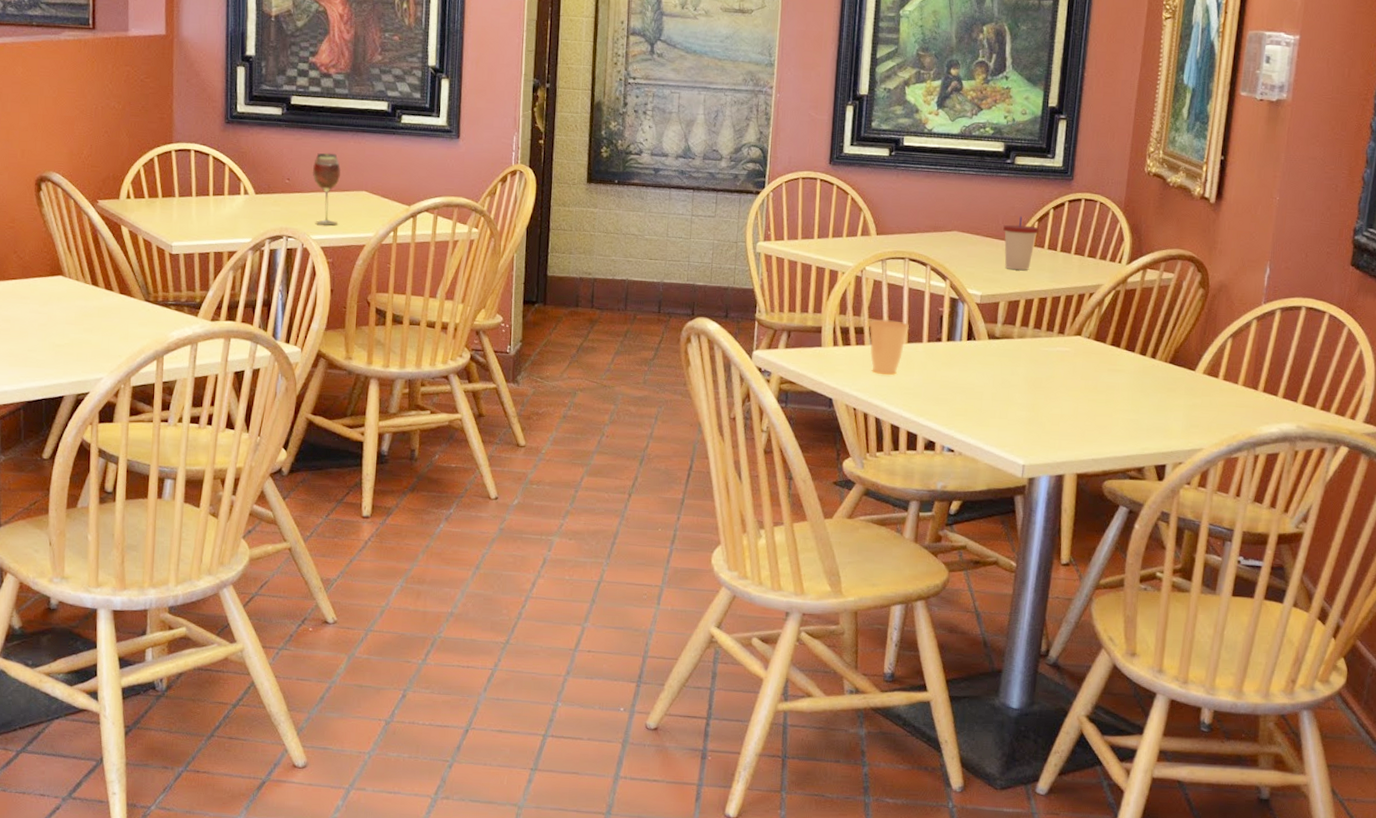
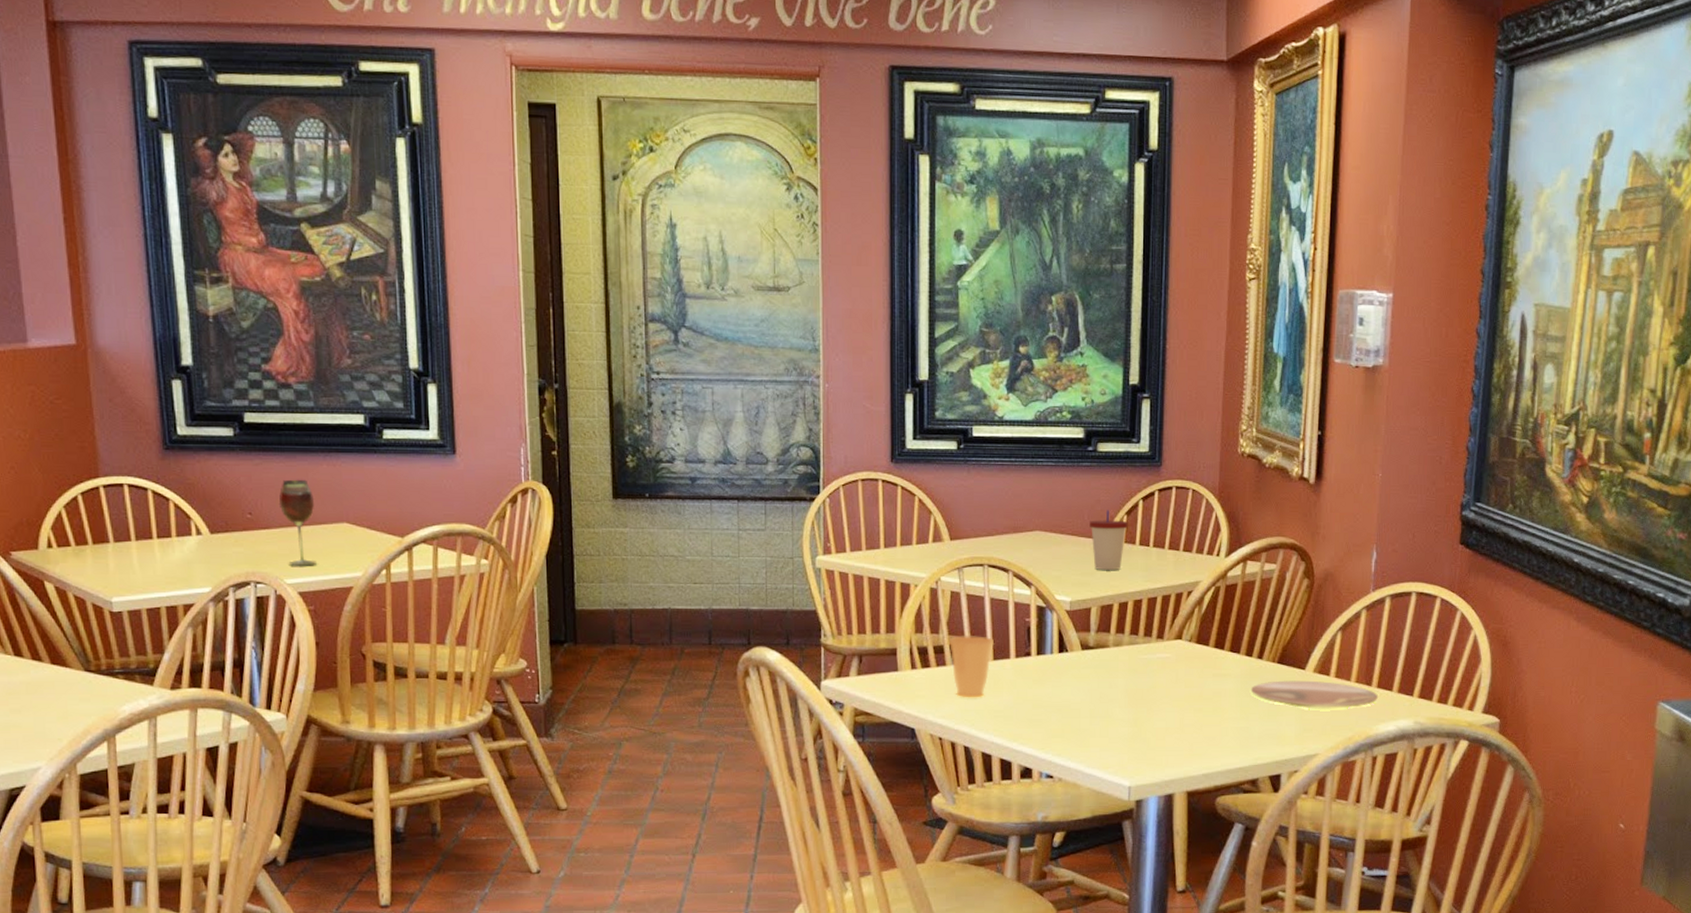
plate: none [1142,379,1264,409] -> present [1251,680,1379,709]

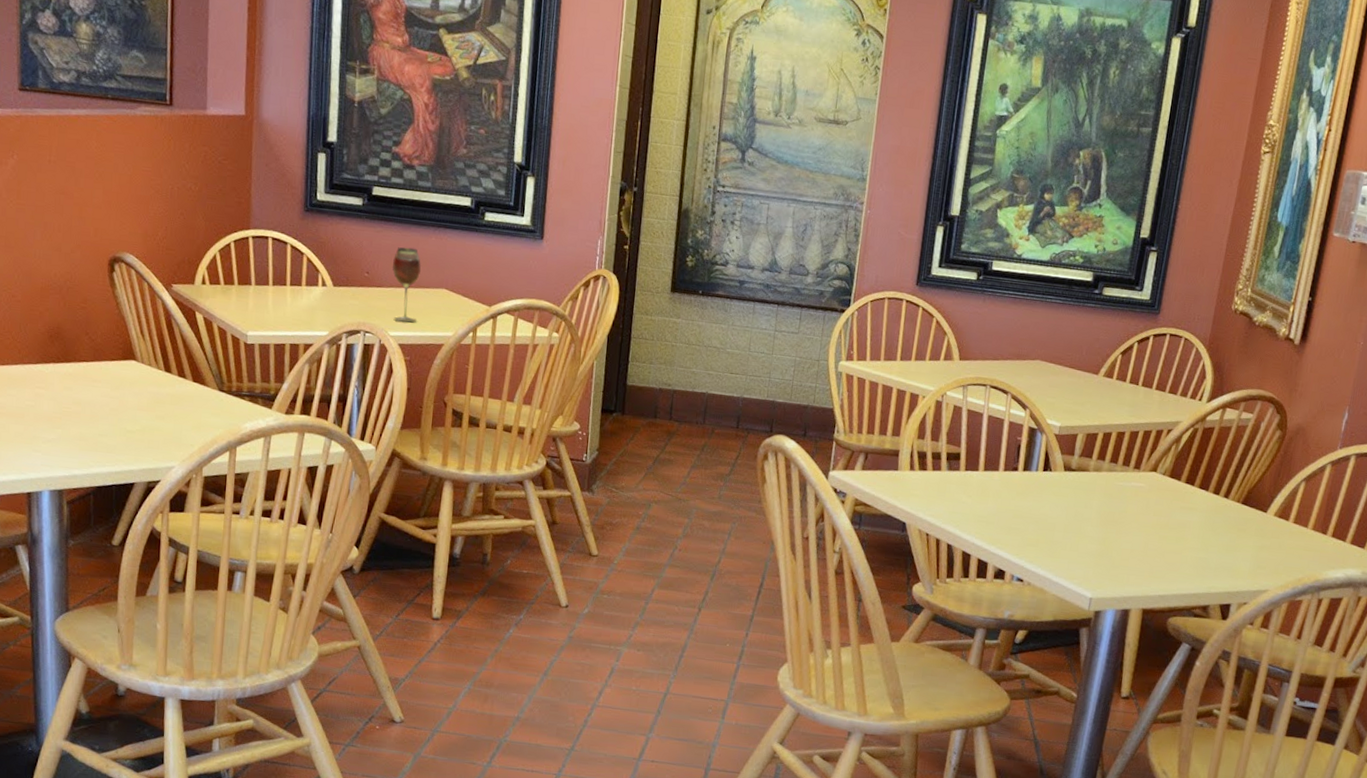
cup: present [950,634,995,697] -> none [945,445,987,502]
cup: present [1090,510,1128,570] -> none [1085,348,1122,403]
plate: present [1251,680,1379,709] -> none [1213,519,1332,552]

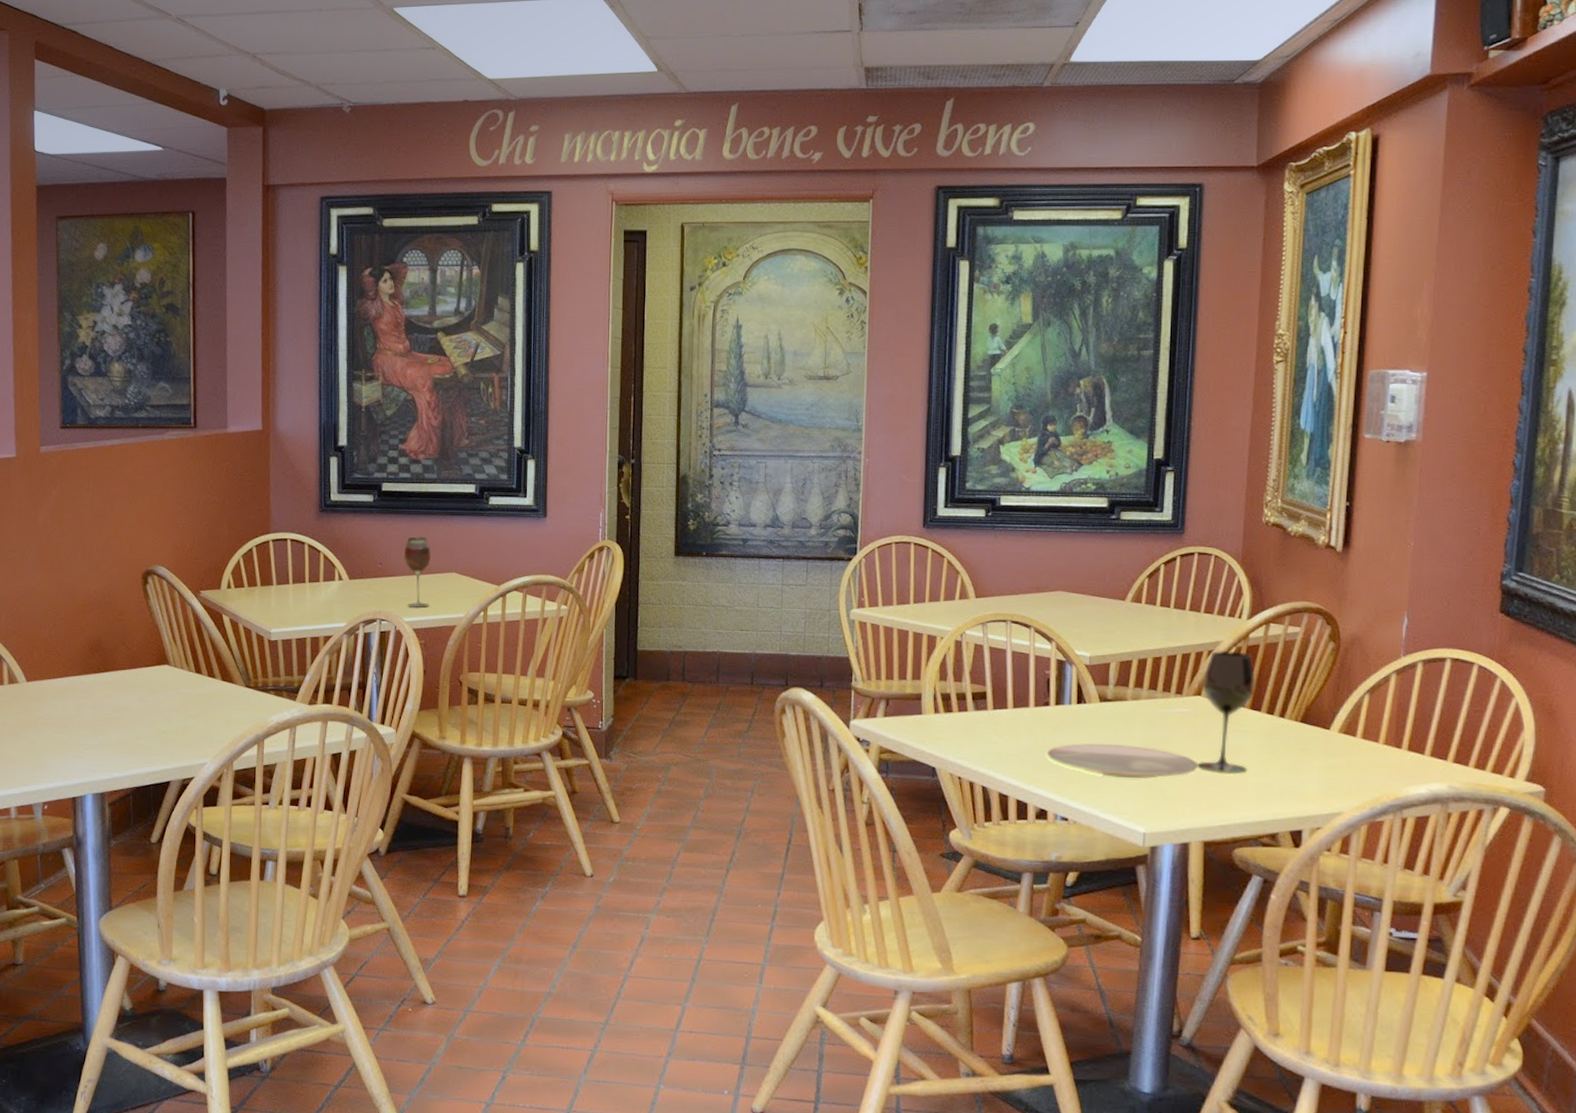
plate: none [1010,509,1147,548] -> present [1047,743,1198,779]
wineglass: none [1145,430,1208,548] -> present [1197,650,1256,774]

